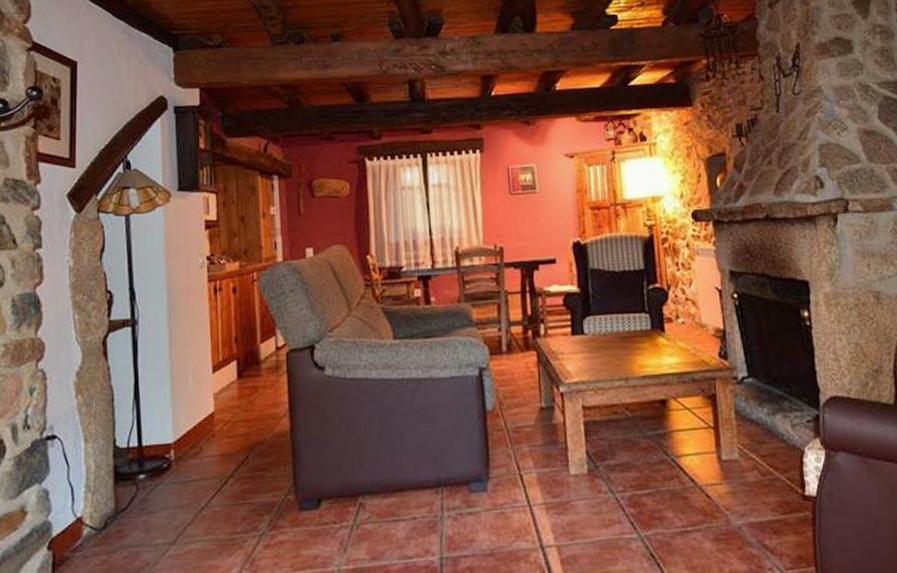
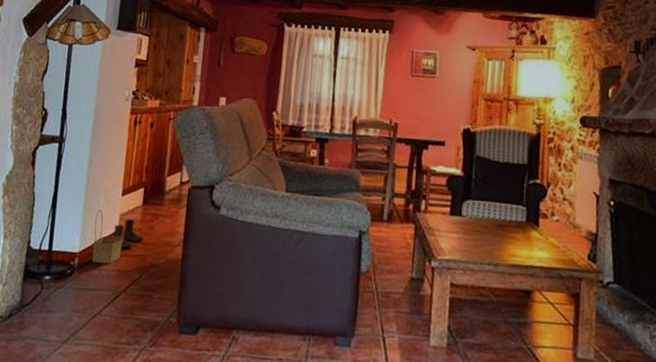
basket: none [187,389,222,451] -> present [92,210,126,264]
boots: none [210,397,245,431] -> present [113,219,144,249]

